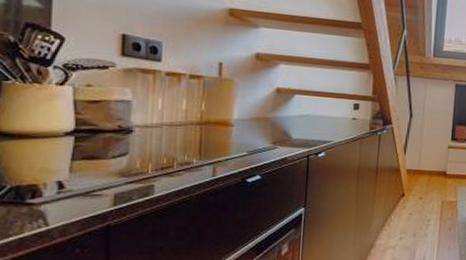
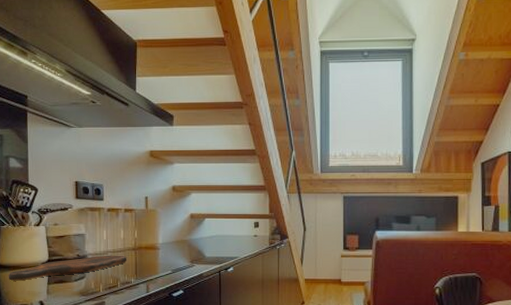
cutting board: none [9,128,188,154] -> present [8,255,126,281]

